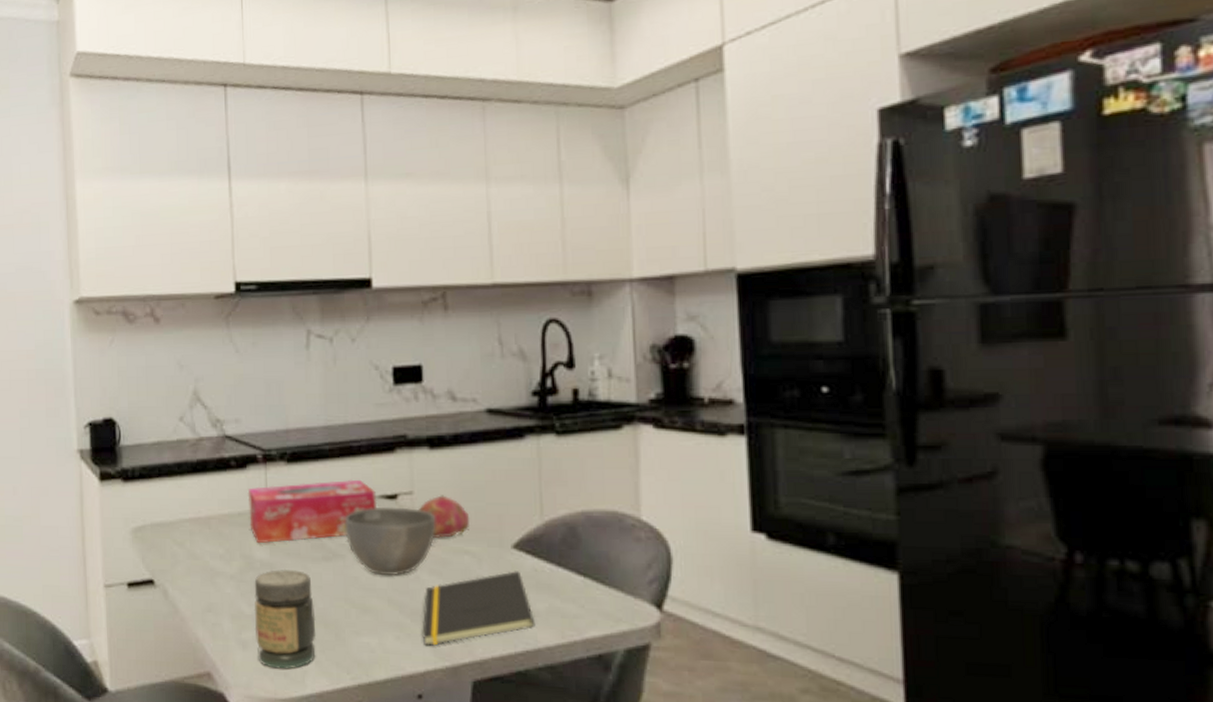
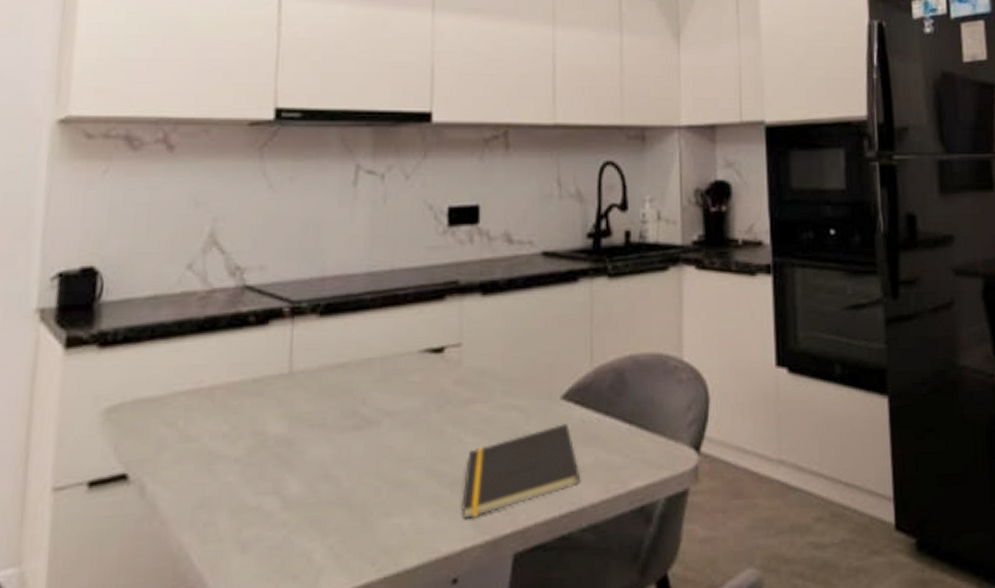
tissue box: present [247,479,377,544] -> none [266,332,422,416]
jar: present [254,568,316,669] -> none [260,444,339,572]
bowl: present [344,507,436,575] -> none [382,361,485,441]
fruit: present [417,495,471,538] -> none [465,345,520,394]

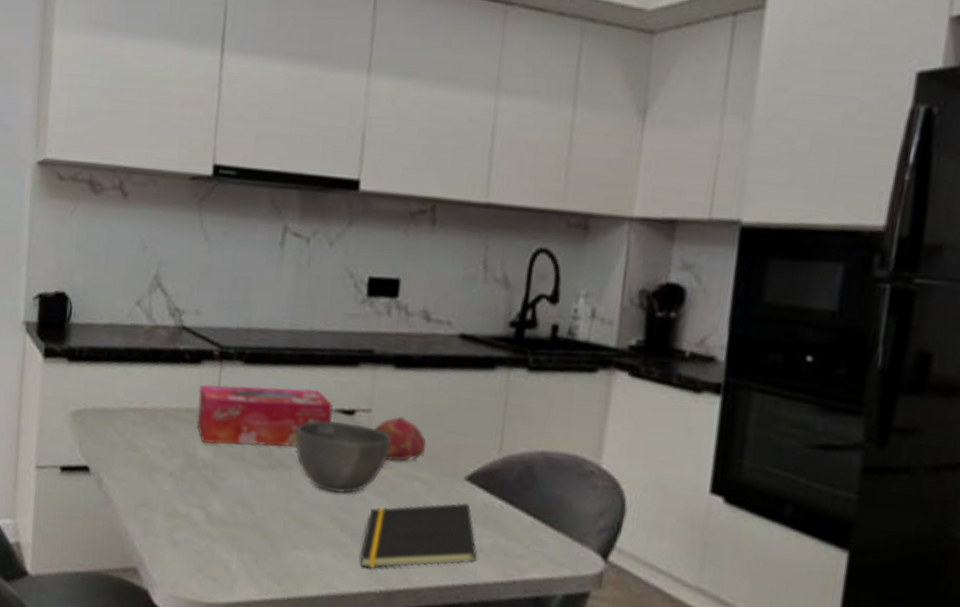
tissue box: none [266,332,422,416] -> present [197,384,333,447]
bowl: none [382,361,485,441] -> present [295,420,392,494]
fruit: none [465,345,520,394] -> present [374,416,427,461]

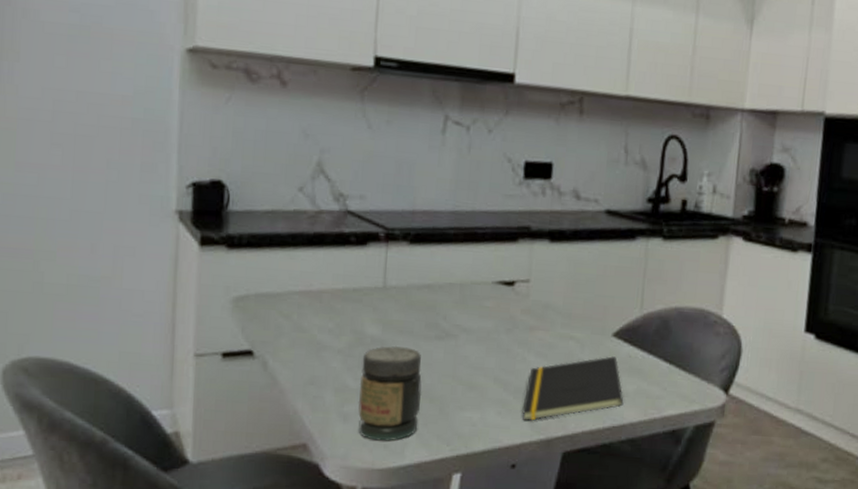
jar: none [188,472,253,575] -> present [358,345,422,441]
tissue box: present [197,384,333,447] -> none [364,264,495,320]
bowl: present [295,420,392,494] -> none [460,292,548,356]
fruit: present [374,416,427,461] -> none [532,285,579,324]

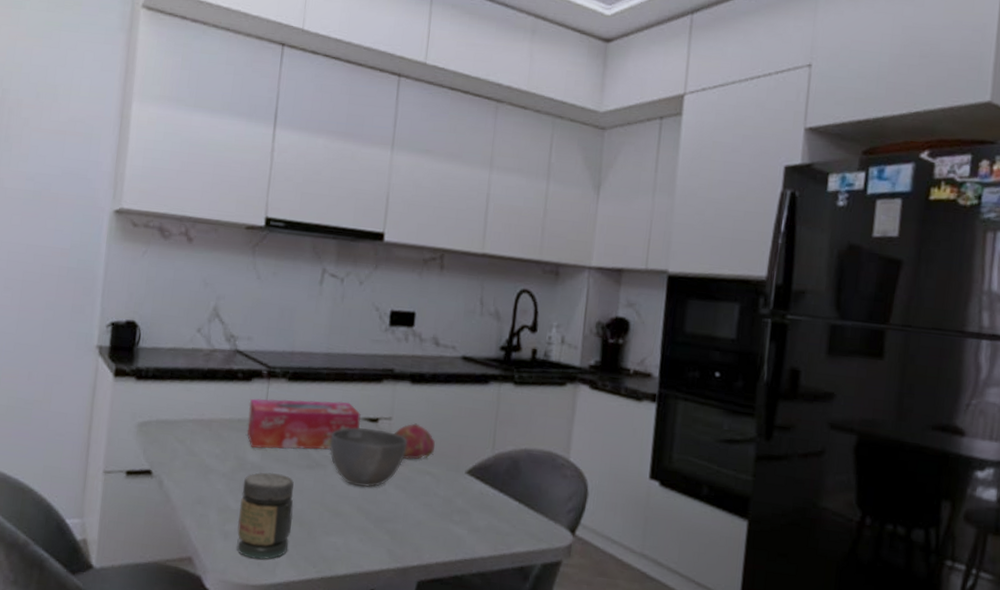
tissue box: none [364,264,495,320] -> present [247,398,361,450]
bowl: none [460,292,548,356] -> present [329,427,408,488]
notepad: present [522,356,624,421] -> none [381,492,475,549]
fruit: none [532,285,579,324] -> present [394,423,436,459]

